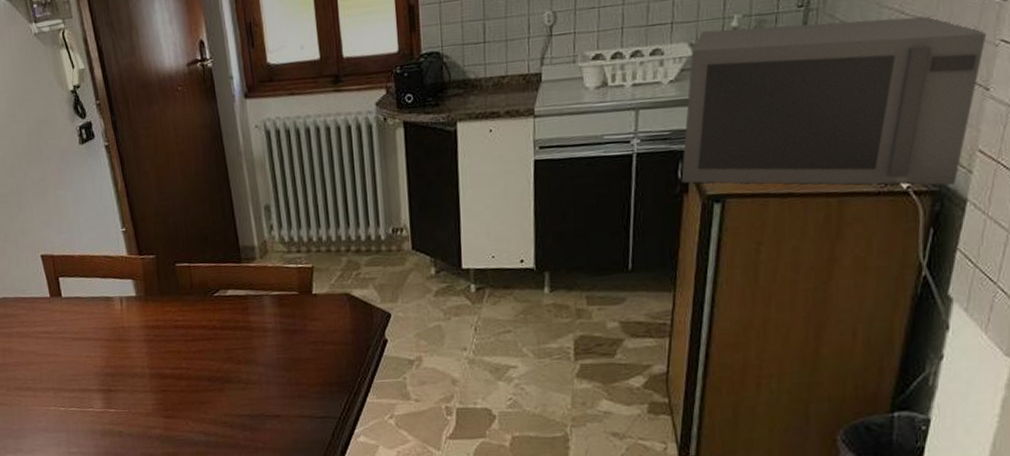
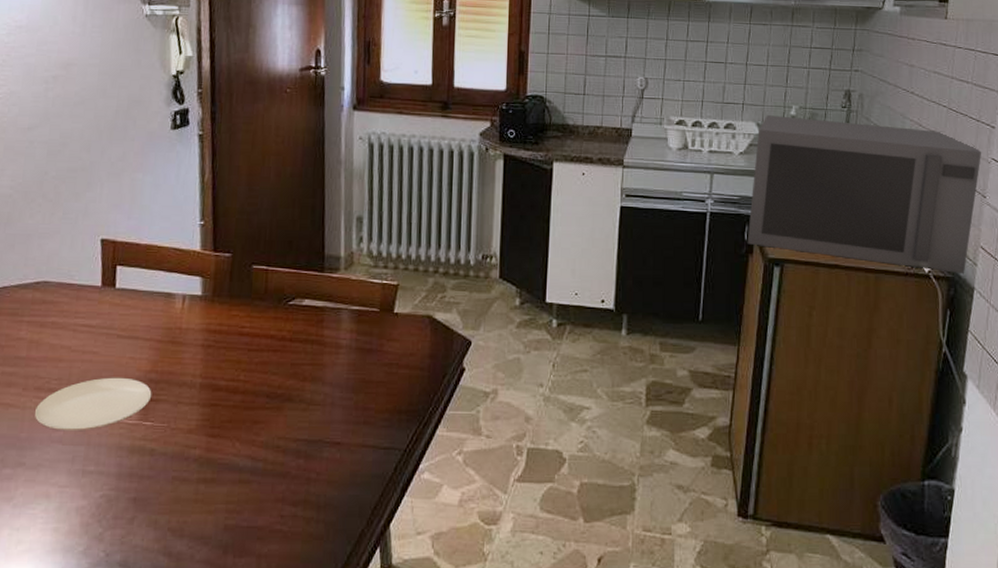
plate: none [20,373,111,422] -> present [34,377,152,431]

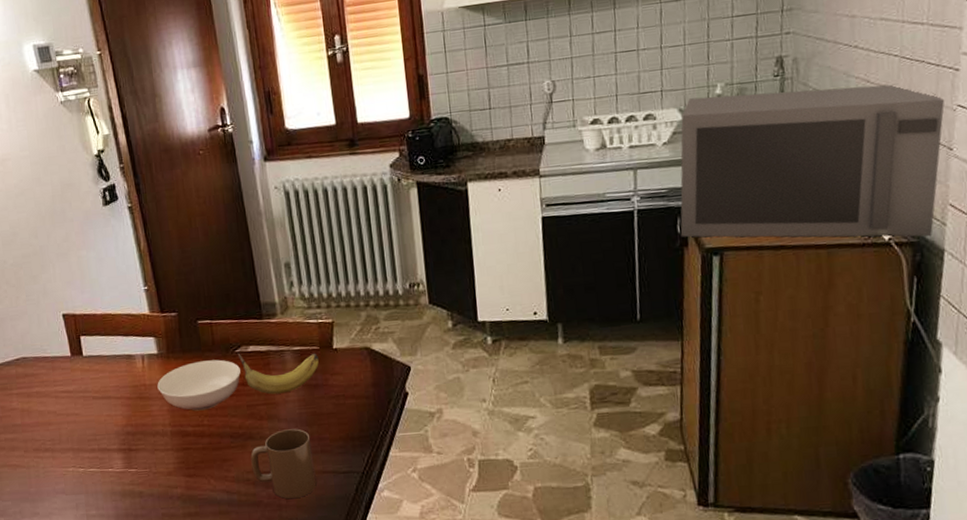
plate: present [34,377,152,431] -> none [37,433,132,484]
bowl: none [194,309,290,364] -> present [157,359,241,411]
mug: none [284,394,355,473] -> present [250,428,317,499]
fruit: none [290,306,377,355] -> present [237,353,319,395]

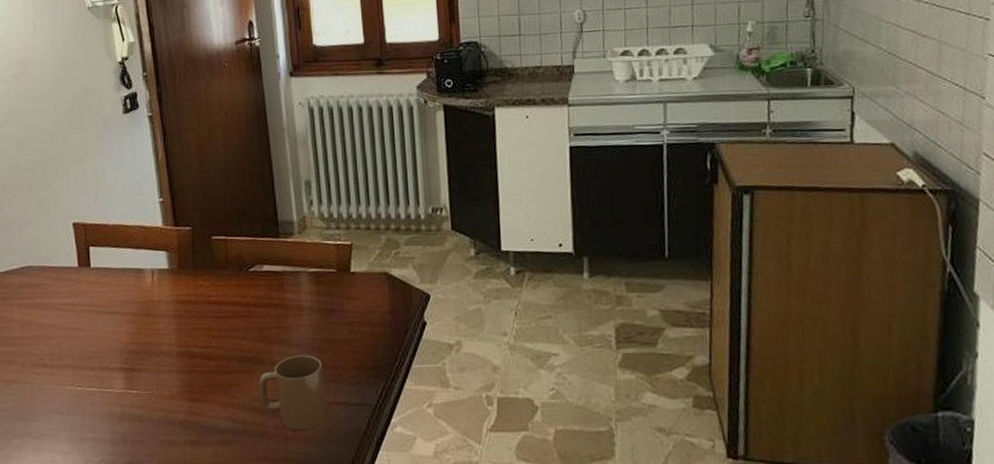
bowl: present [157,359,241,411] -> none [166,278,253,332]
fruit: present [237,353,319,395] -> none [251,273,335,318]
microwave: present [680,83,945,238] -> none [710,30,976,186]

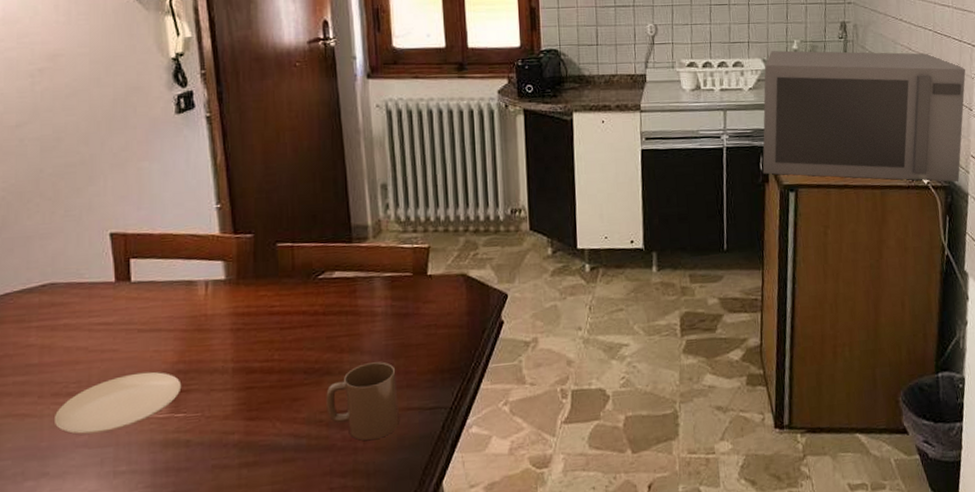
plate: none [33,350,134,403] -> present [53,371,182,435]
microwave: none [710,30,976,186] -> present [762,50,966,183]

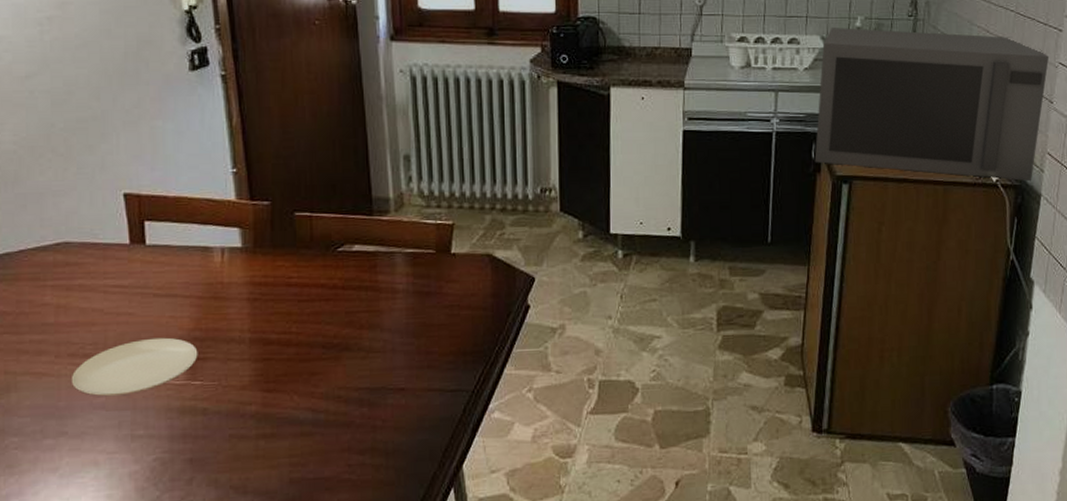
mug: present [326,362,399,441] -> none [345,340,419,420]

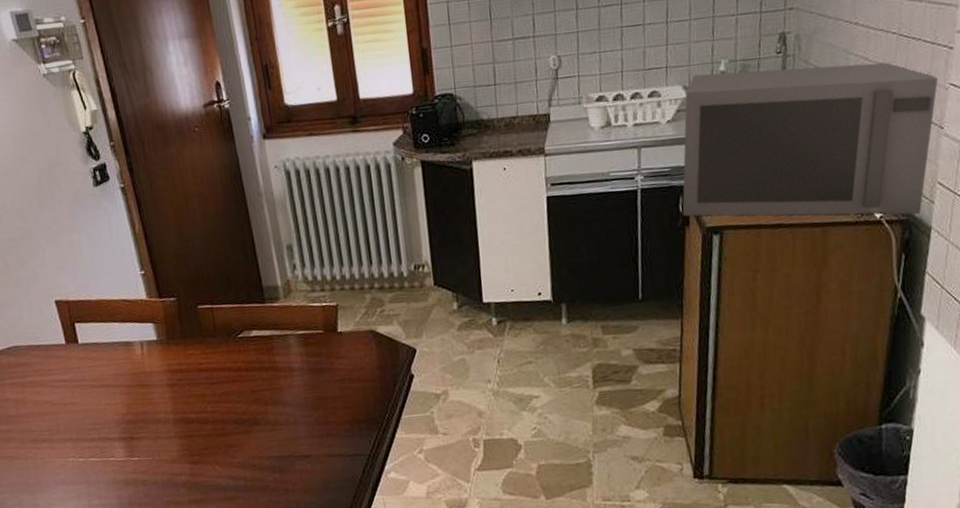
plate: present [71,337,198,397] -> none [35,421,133,474]

